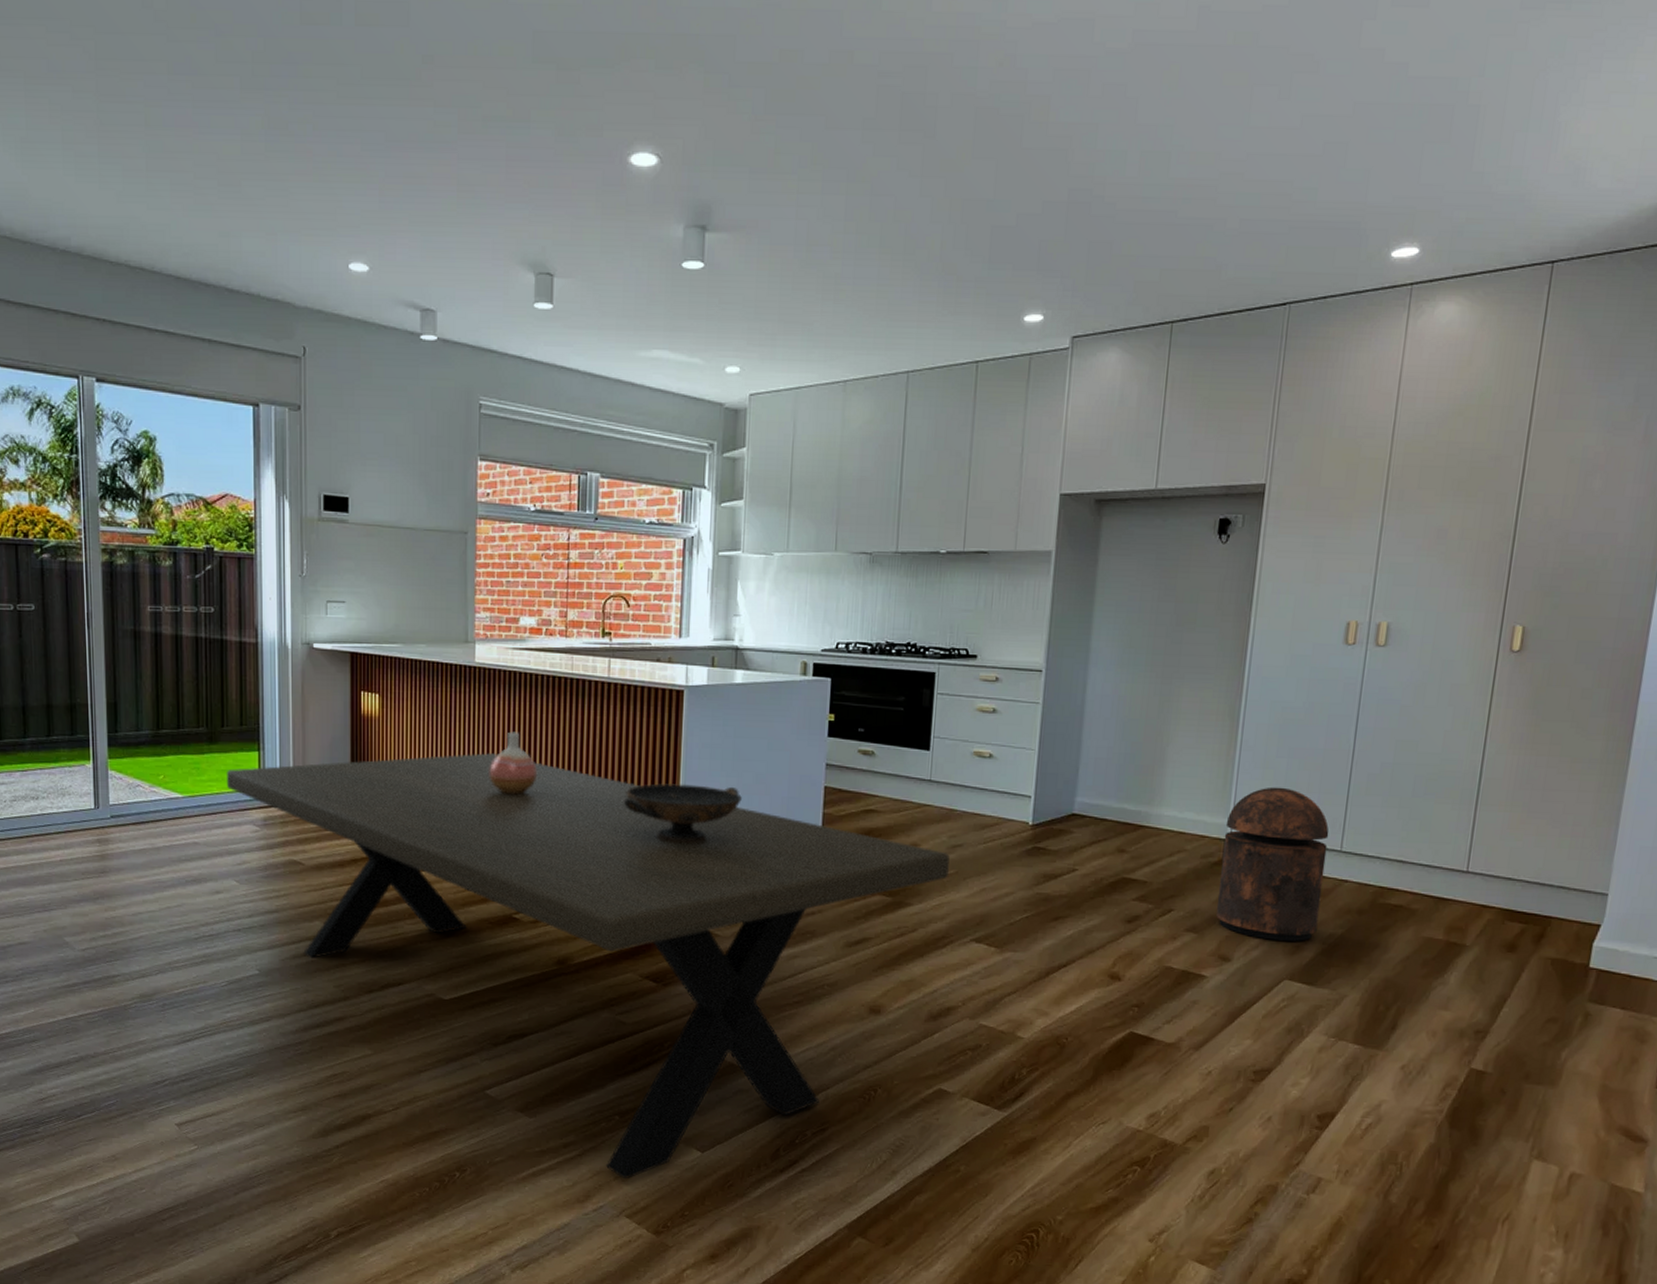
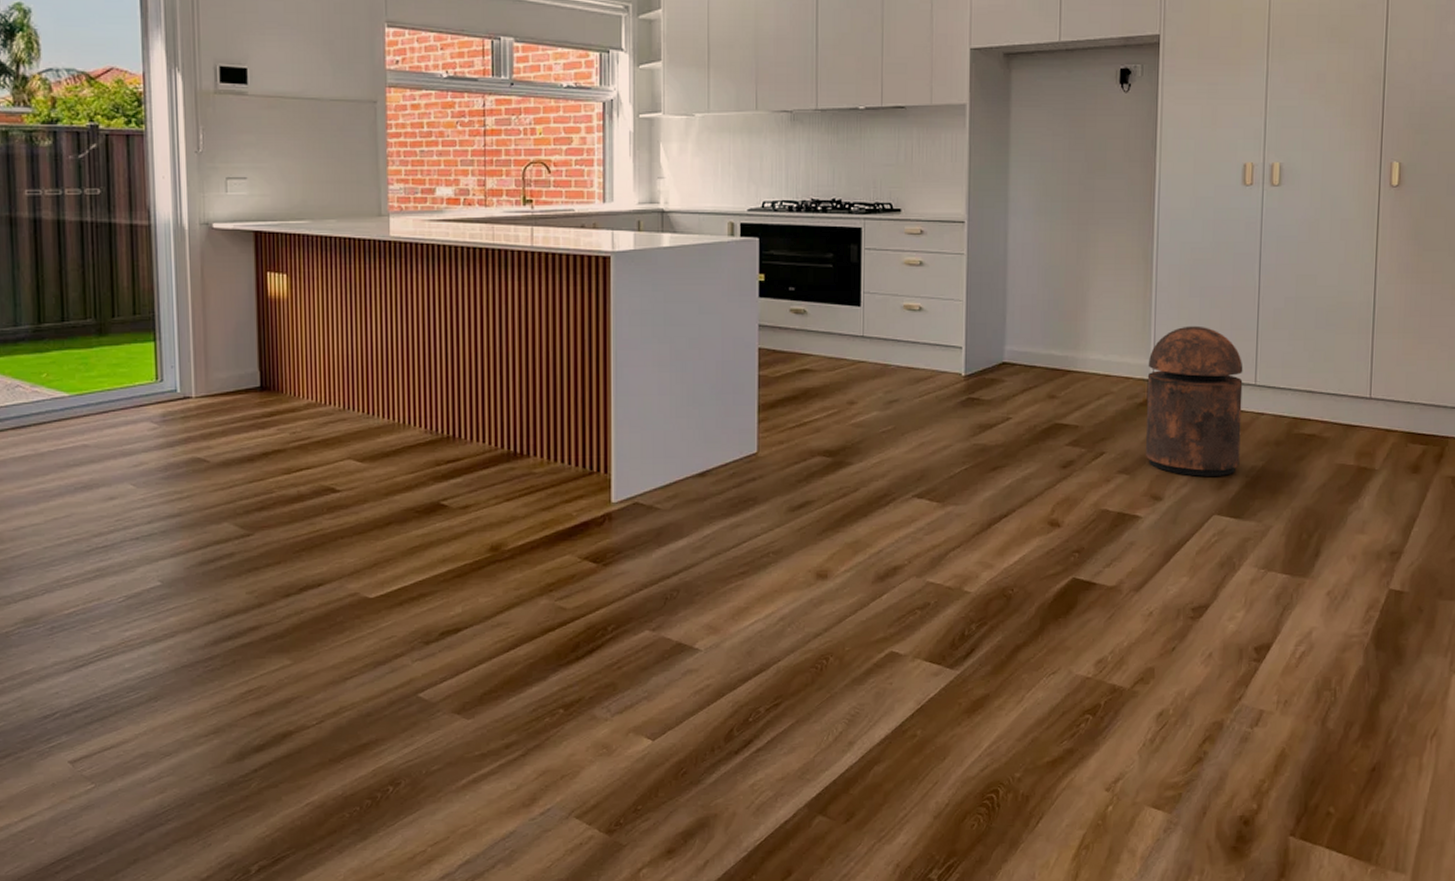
dining table: present [227,753,950,1179] -> none [119,331,887,777]
vase: present [489,731,537,795] -> none [409,307,460,374]
decorative bowl: present [624,783,742,844] -> none [554,353,675,415]

